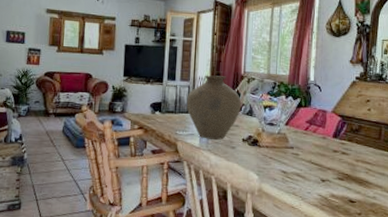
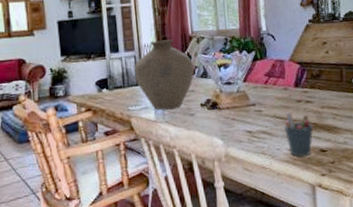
pen holder: none [317,160,345,204] -> present [283,112,314,158]

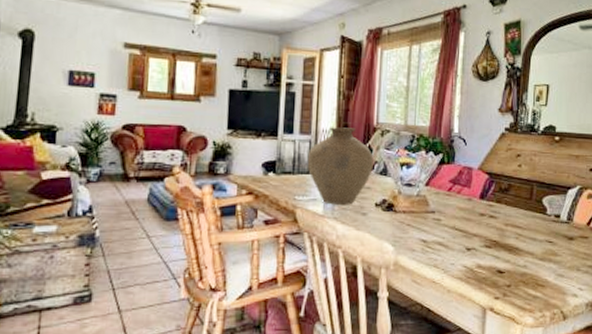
pen holder: present [283,112,314,158] -> none [461,225,493,276]

